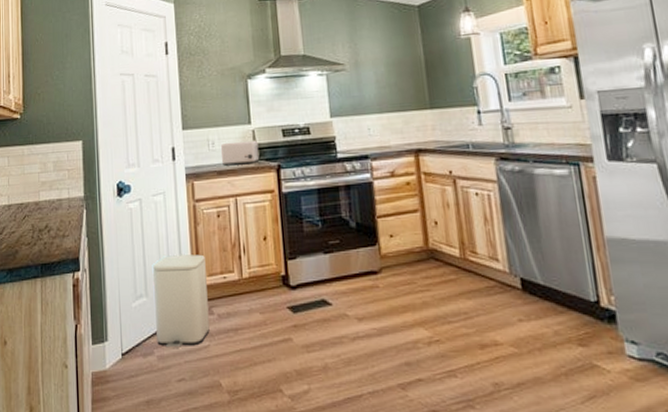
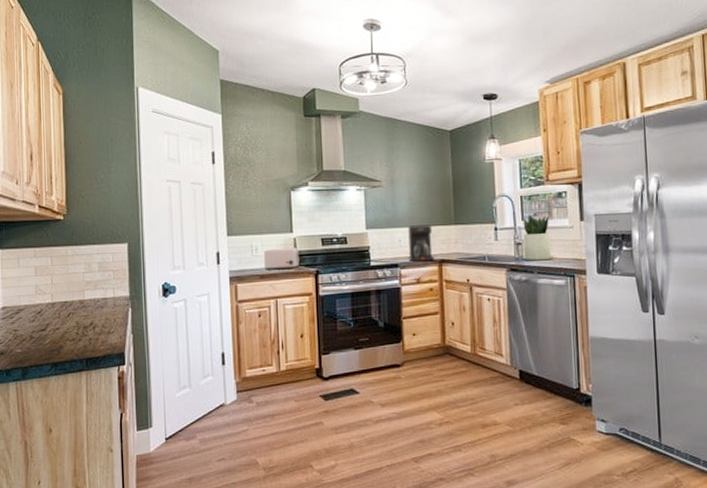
pedal bin: present [153,254,210,348] -> none [197,350,249,432]
coffee maker: none [376,110,409,152] -> present [407,225,434,262]
planter: none [509,94,553,148] -> present [522,215,555,261]

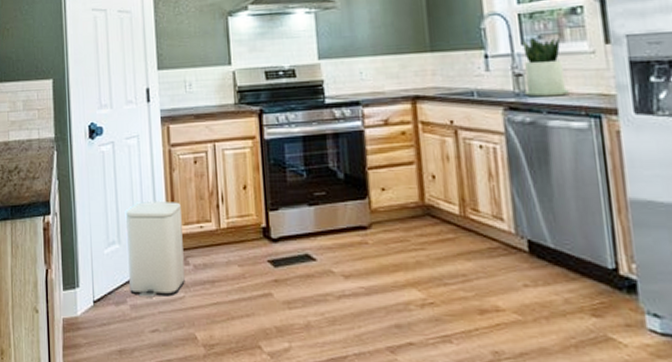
pedal bin: none [197,350,249,432] -> present [126,202,185,298]
toaster: present [263,247,300,270] -> none [198,82,240,109]
coffee maker: present [407,225,434,262] -> none [369,53,406,99]

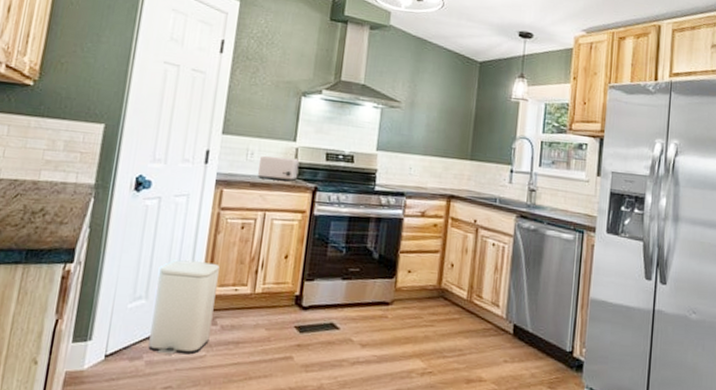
toaster: none [198,82,240,109] -> present [257,155,300,182]
planter: present [522,37,571,98] -> none [534,162,567,212]

